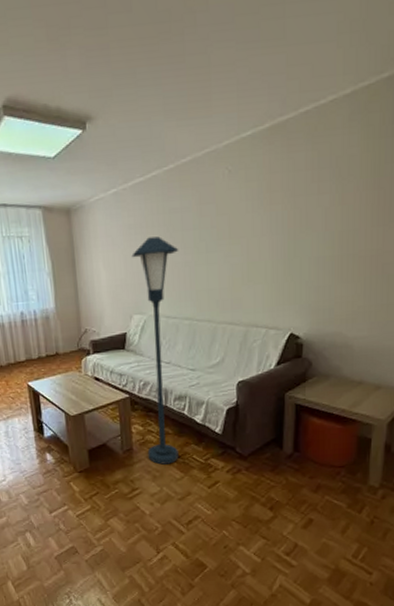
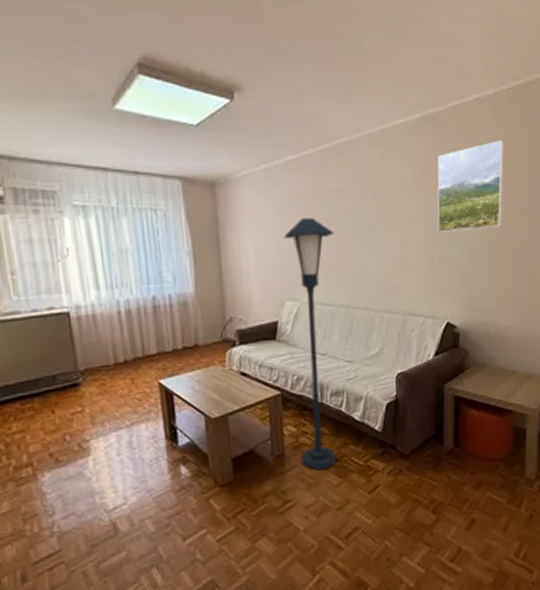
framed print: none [283,142,360,244] -> present [437,140,504,232]

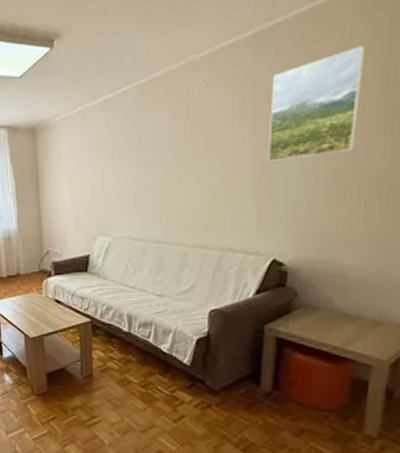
floor lamp: present [284,218,336,471] -> none [97,155,149,394]

